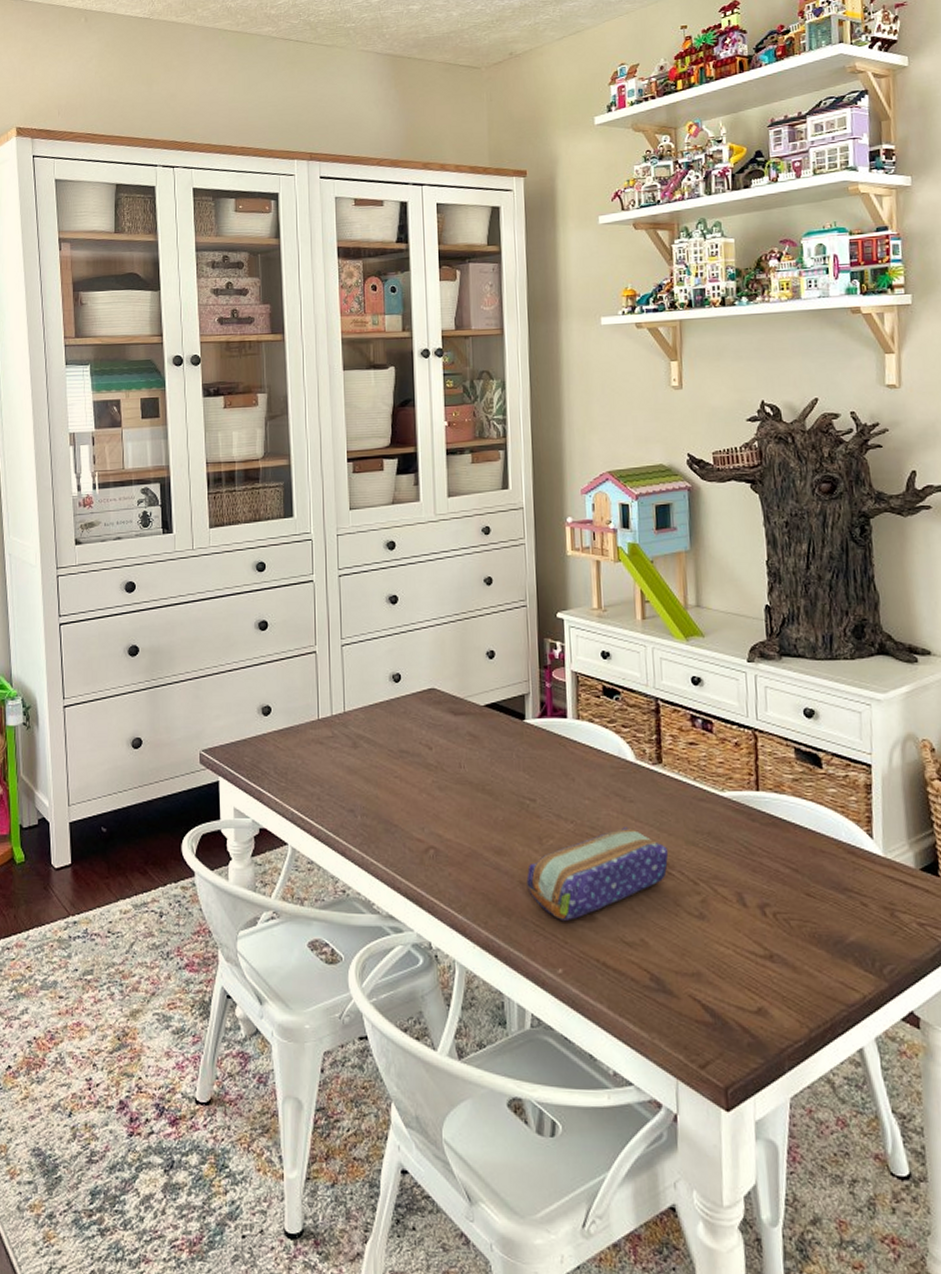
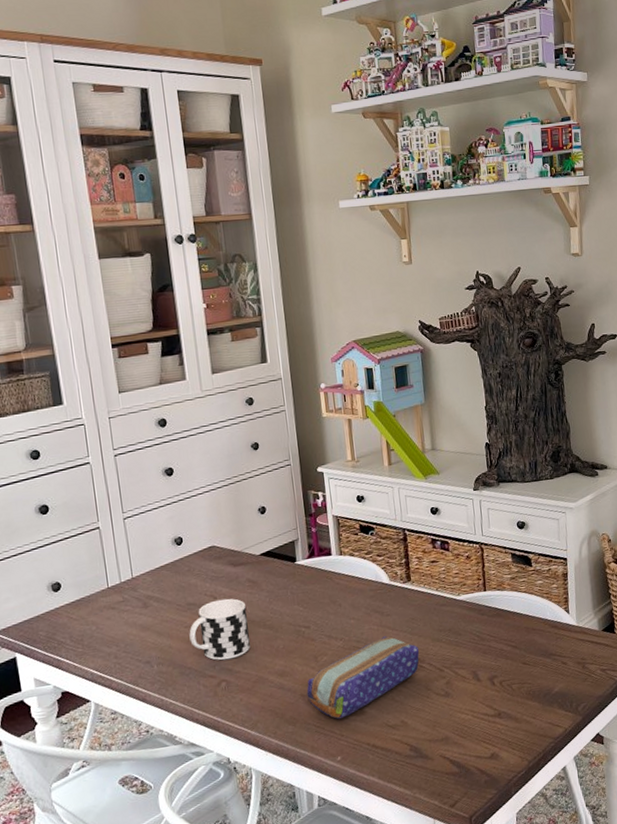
cup: none [399,751,465,823] -> present [189,598,250,661]

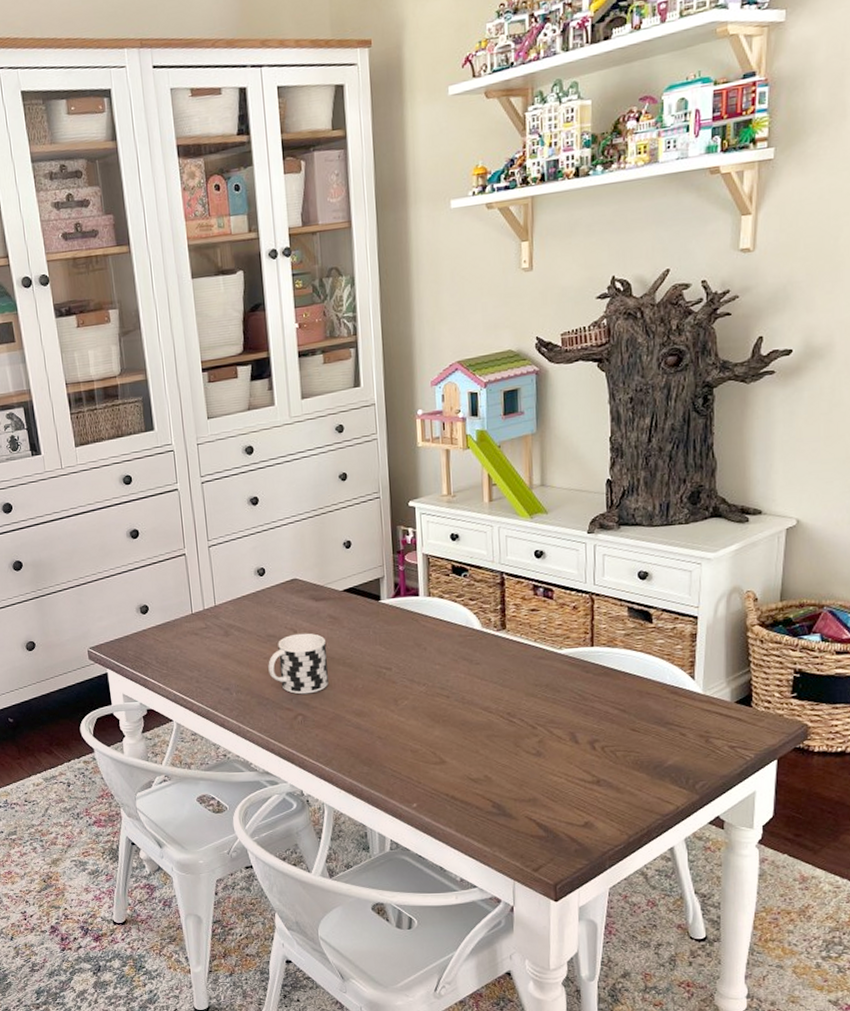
pencil case: present [306,636,420,720] -> none [384,685,511,766]

